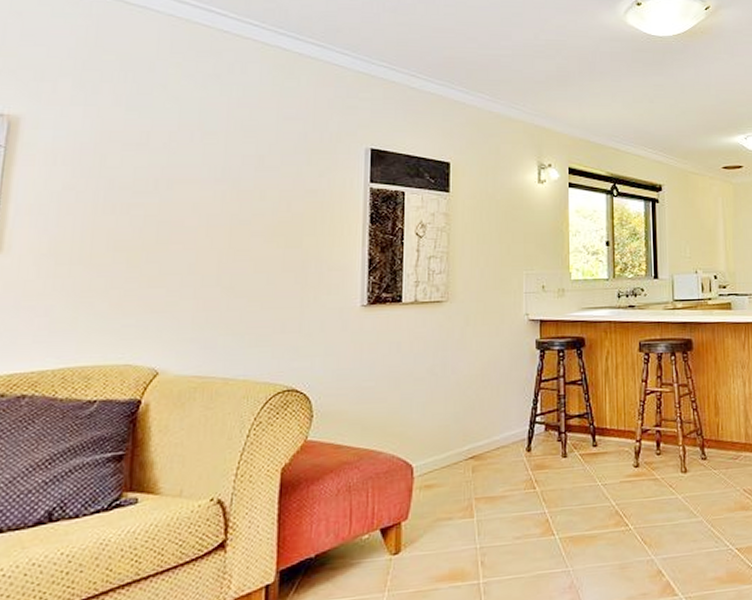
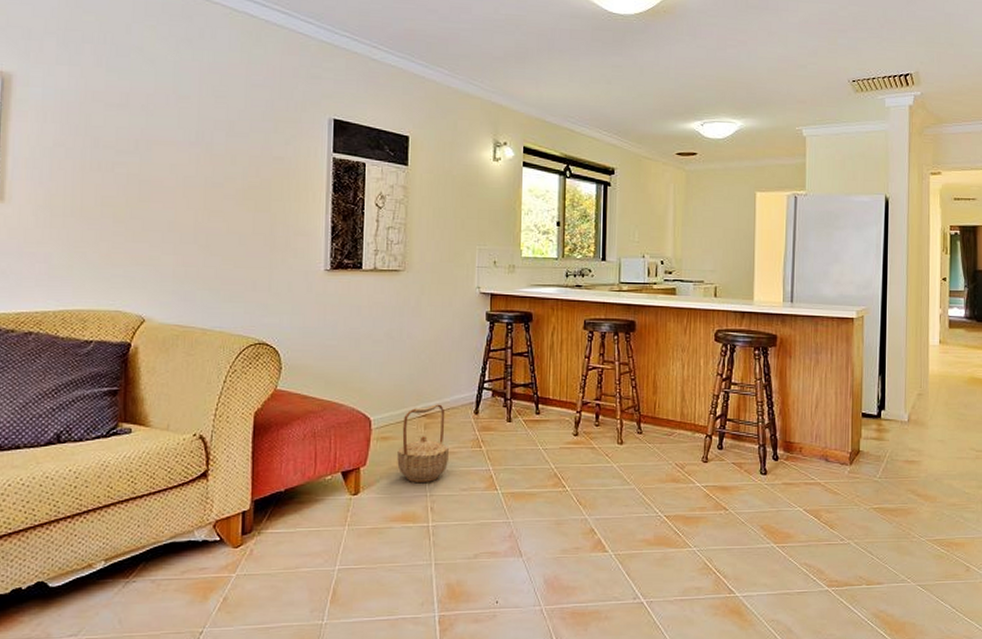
basket: none [443,443,500,535] -> present [397,404,449,484]

